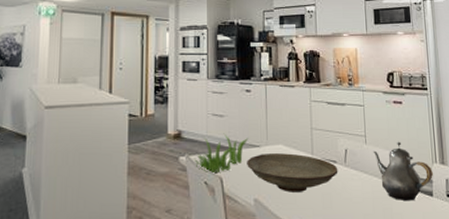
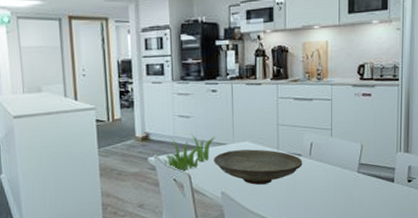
teapot: present [373,141,433,202] -> none [338,132,396,188]

